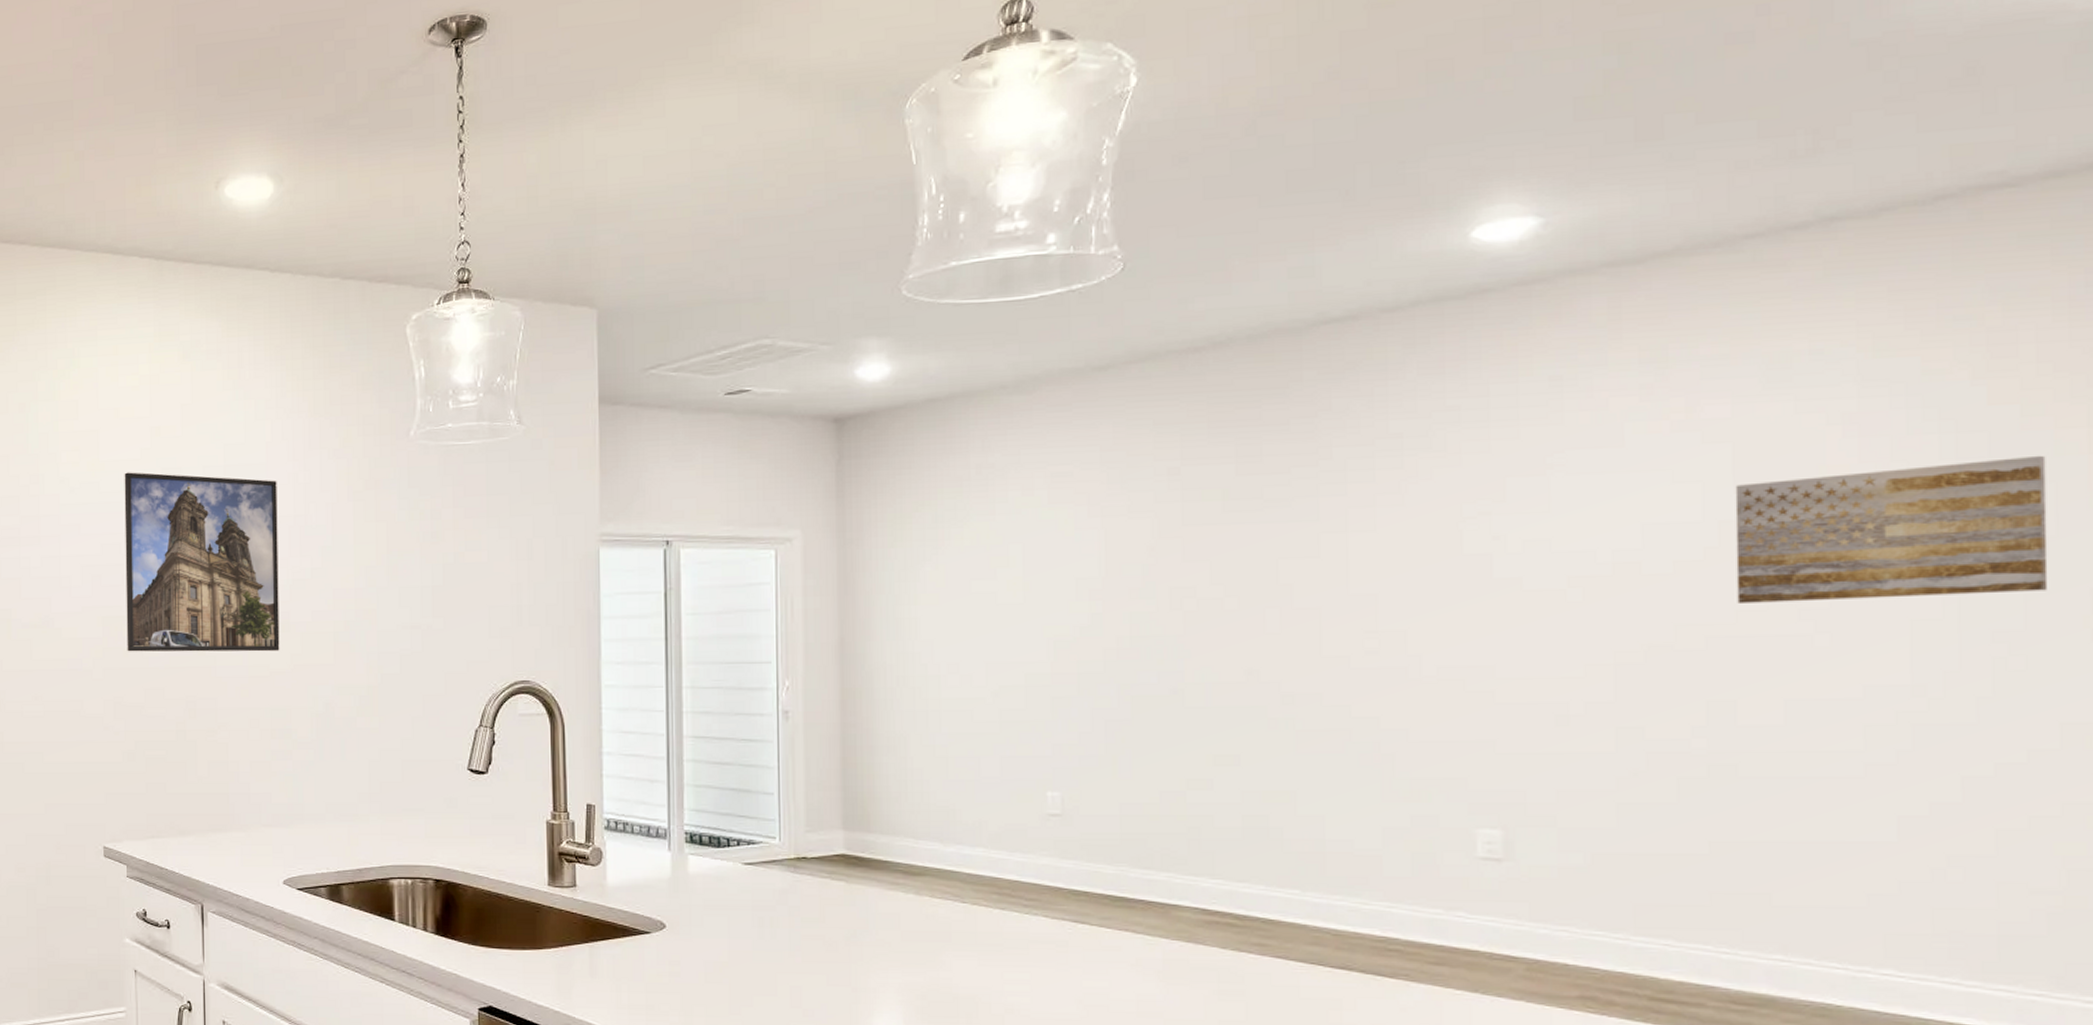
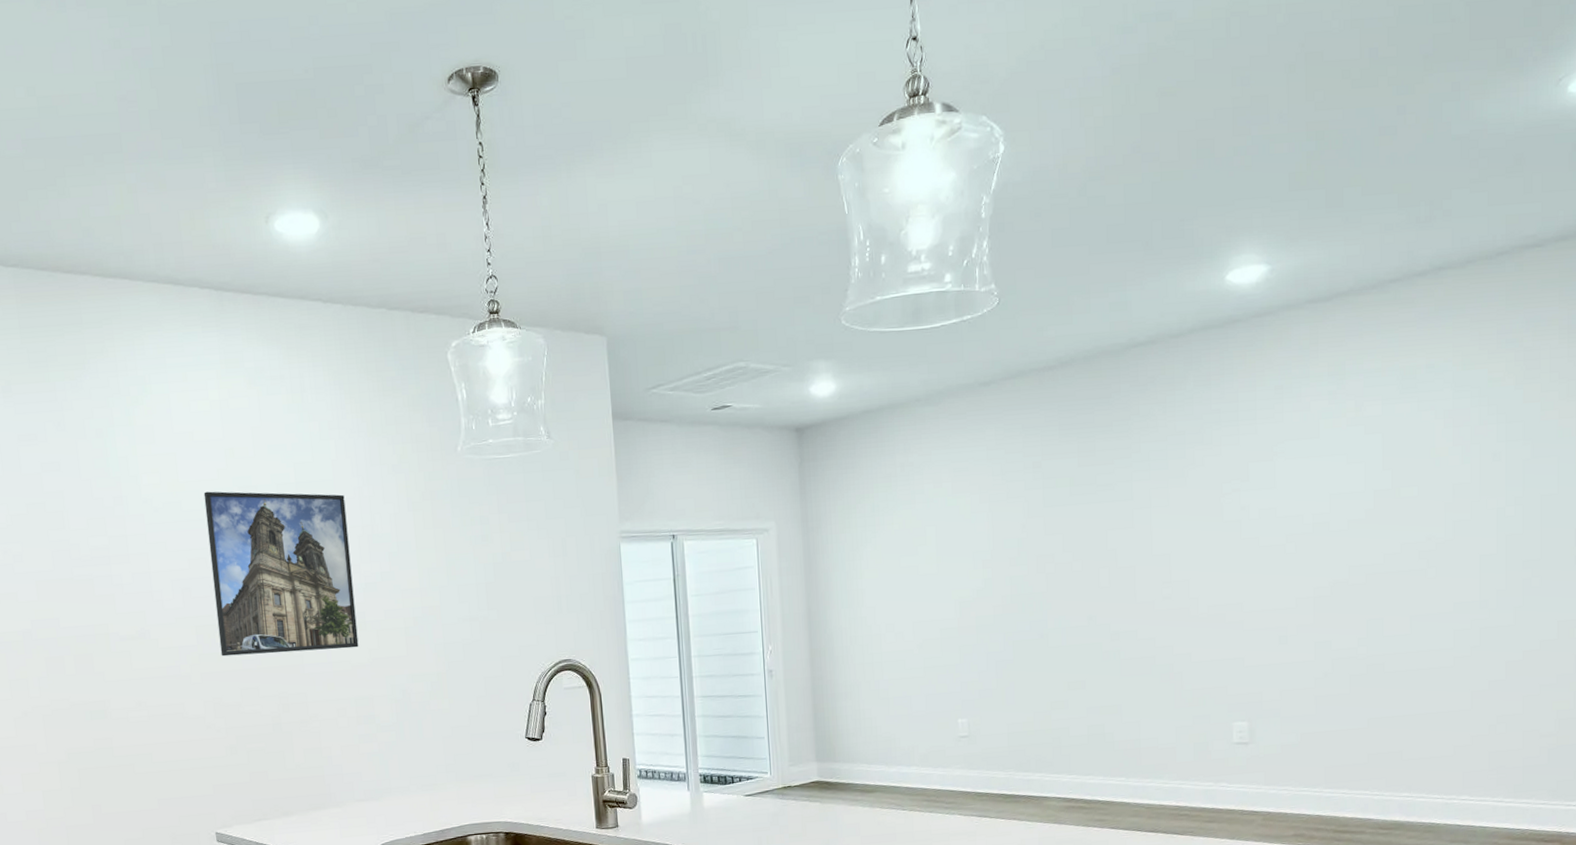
wall art: present [1735,455,2048,603] -> none [1383,437,1554,549]

